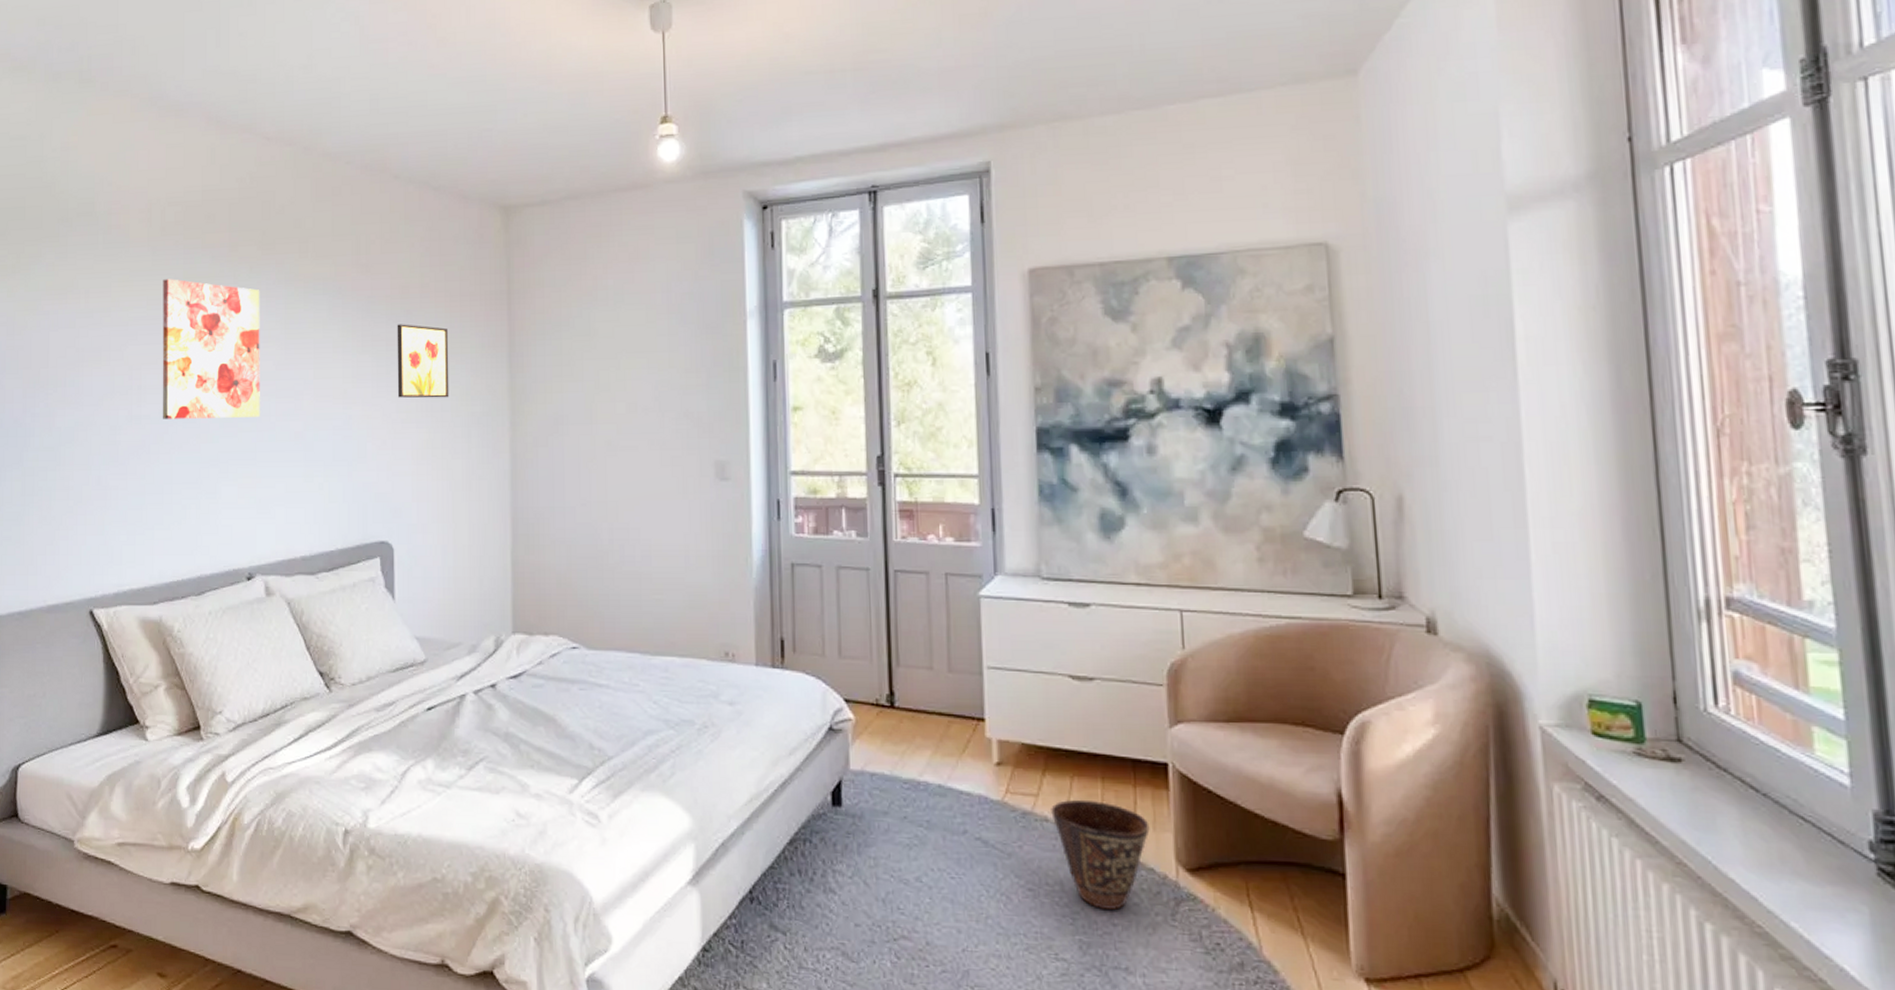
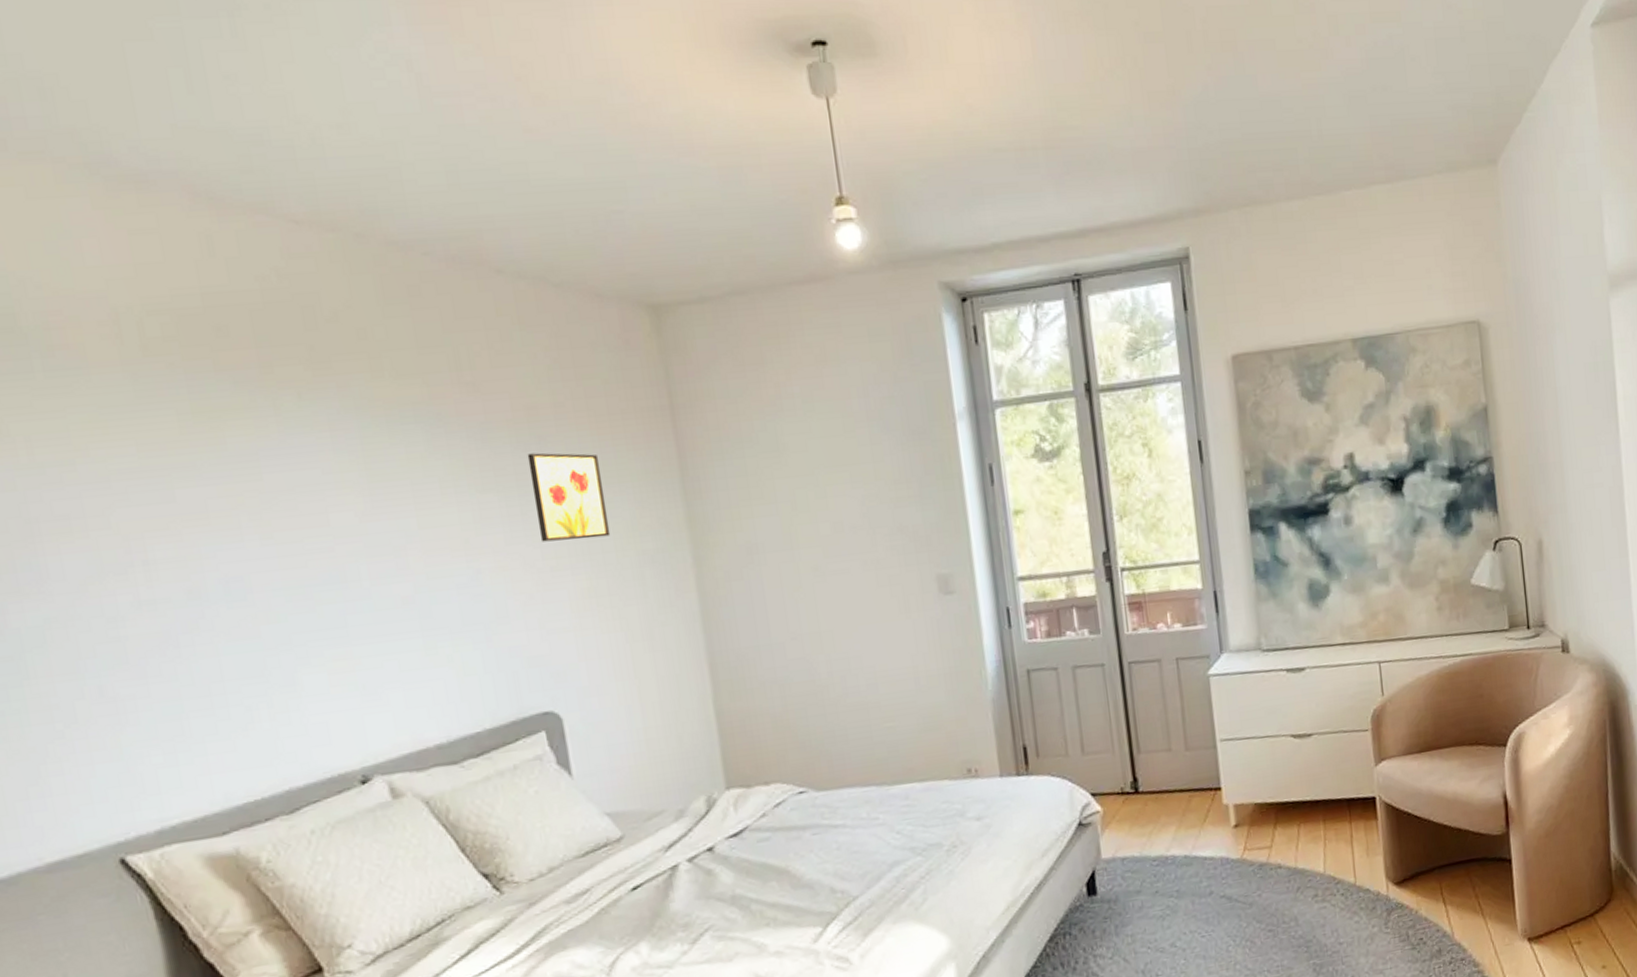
wall art: present [162,279,260,419] -> none [157,414,346,601]
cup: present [1051,799,1150,910] -> none [1283,841,1364,933]

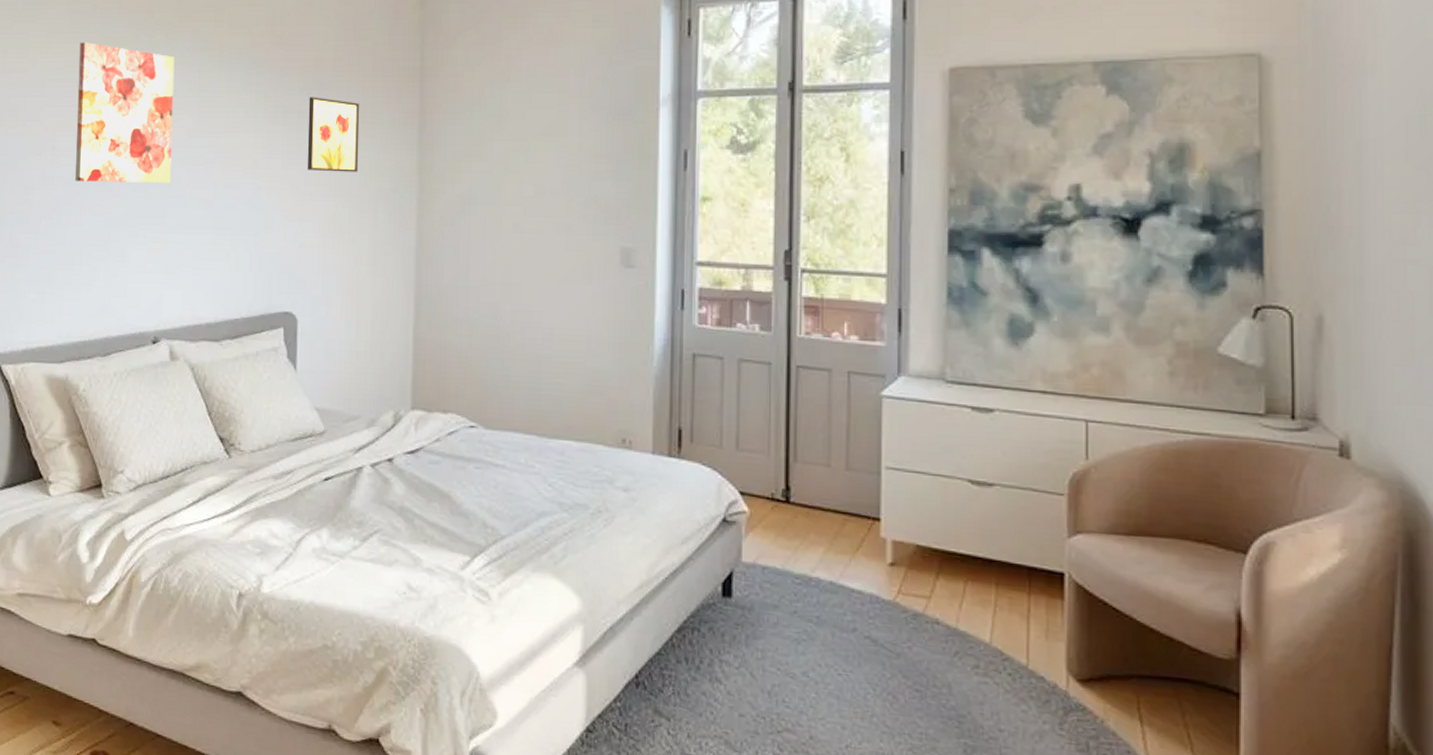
wall art: none [157,414,346,601] -> present [75,42,175,183]

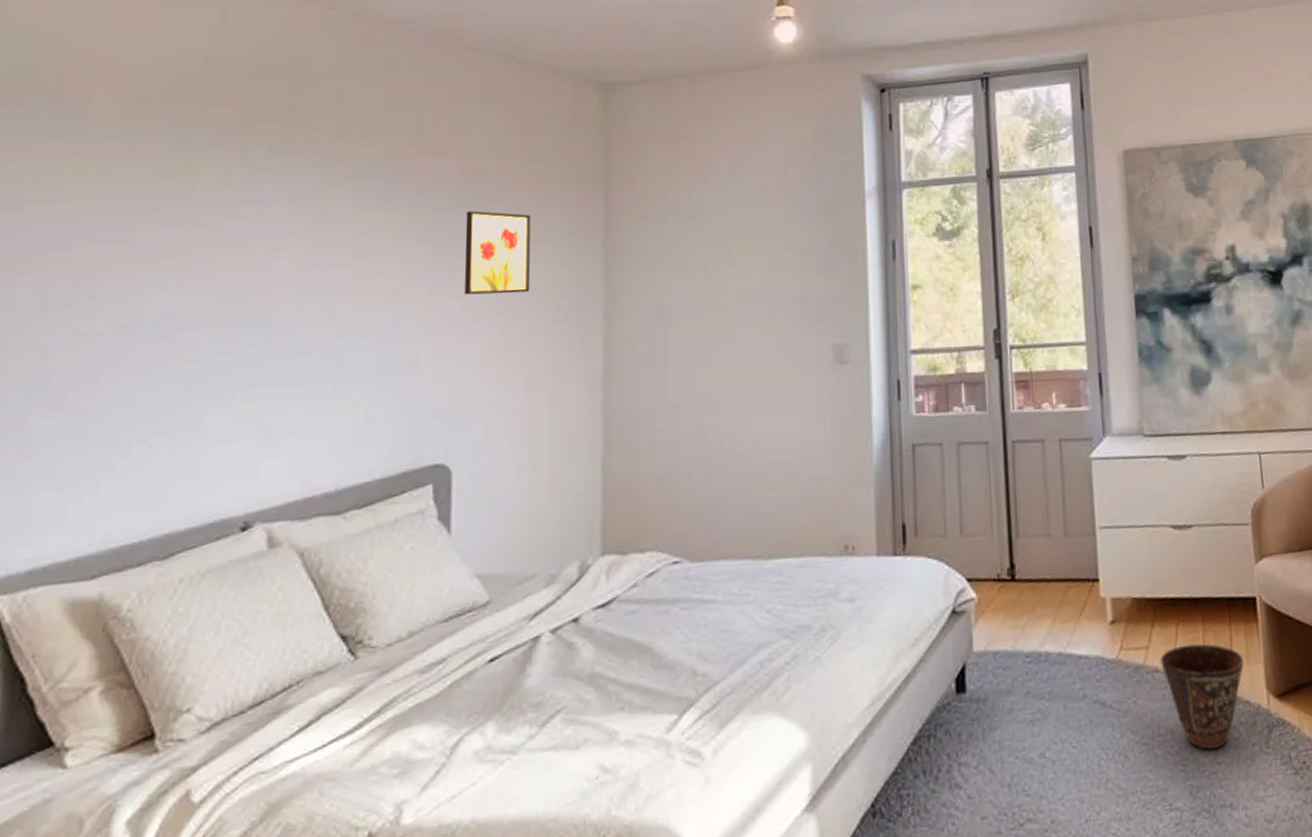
wall art: present [75,42,175,183] -> none [125,161,282,336]
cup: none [943,603,1042,716] -> present [1160,643,1244,750]

